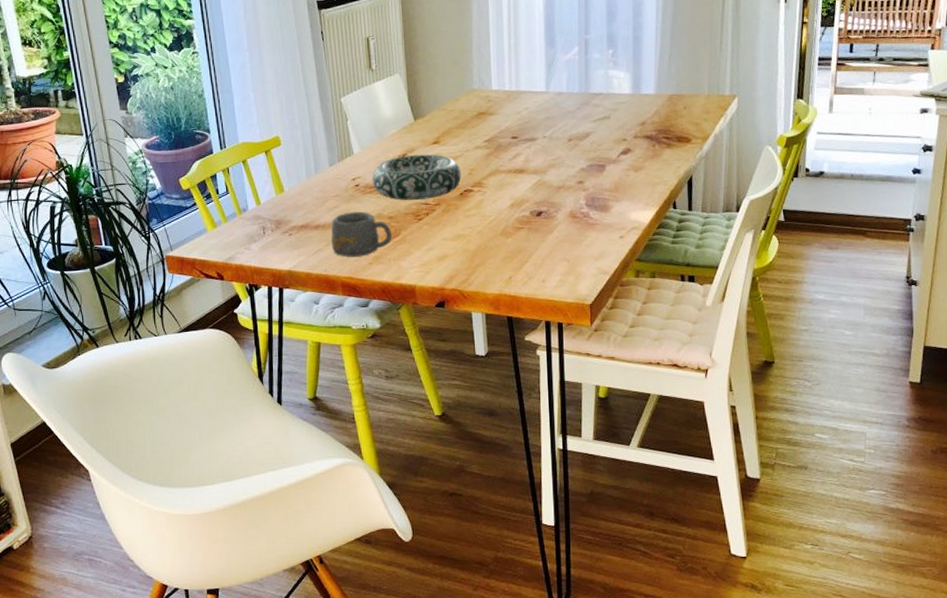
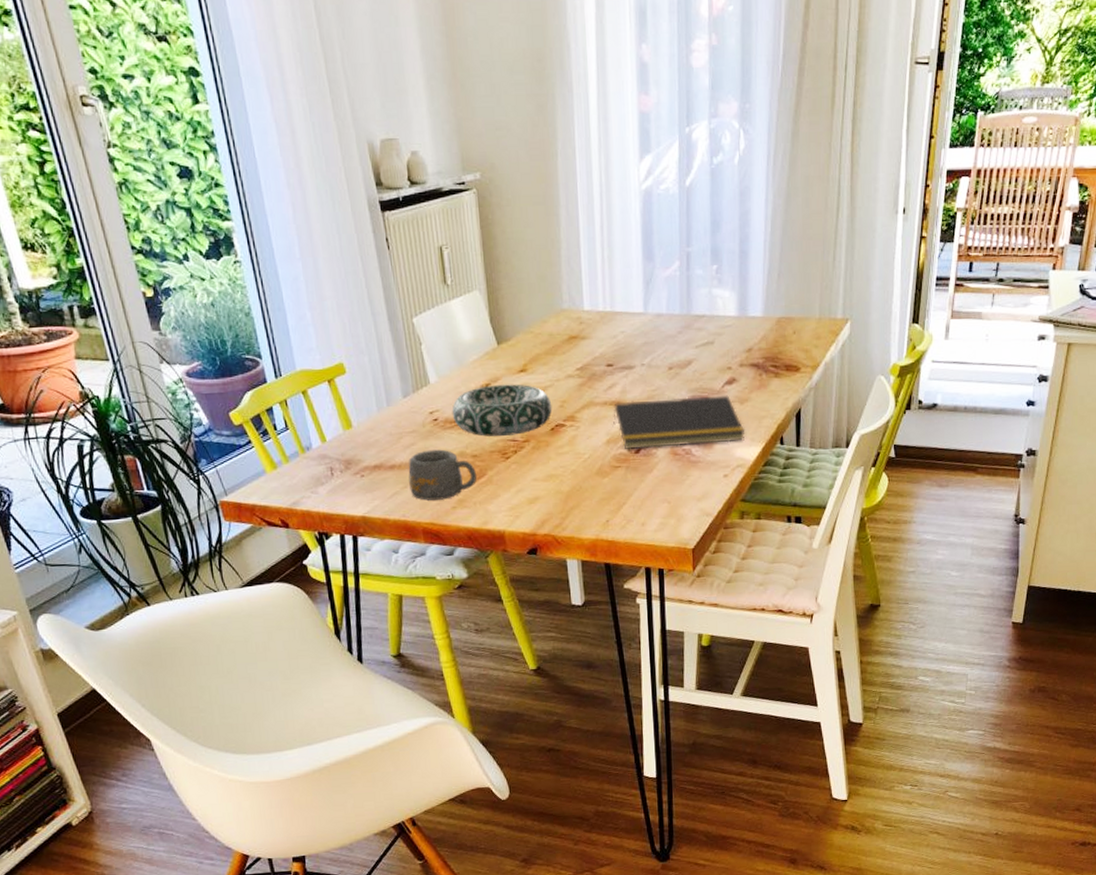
notepad: none [516,164,640,212] -> present [612,395,745,449]

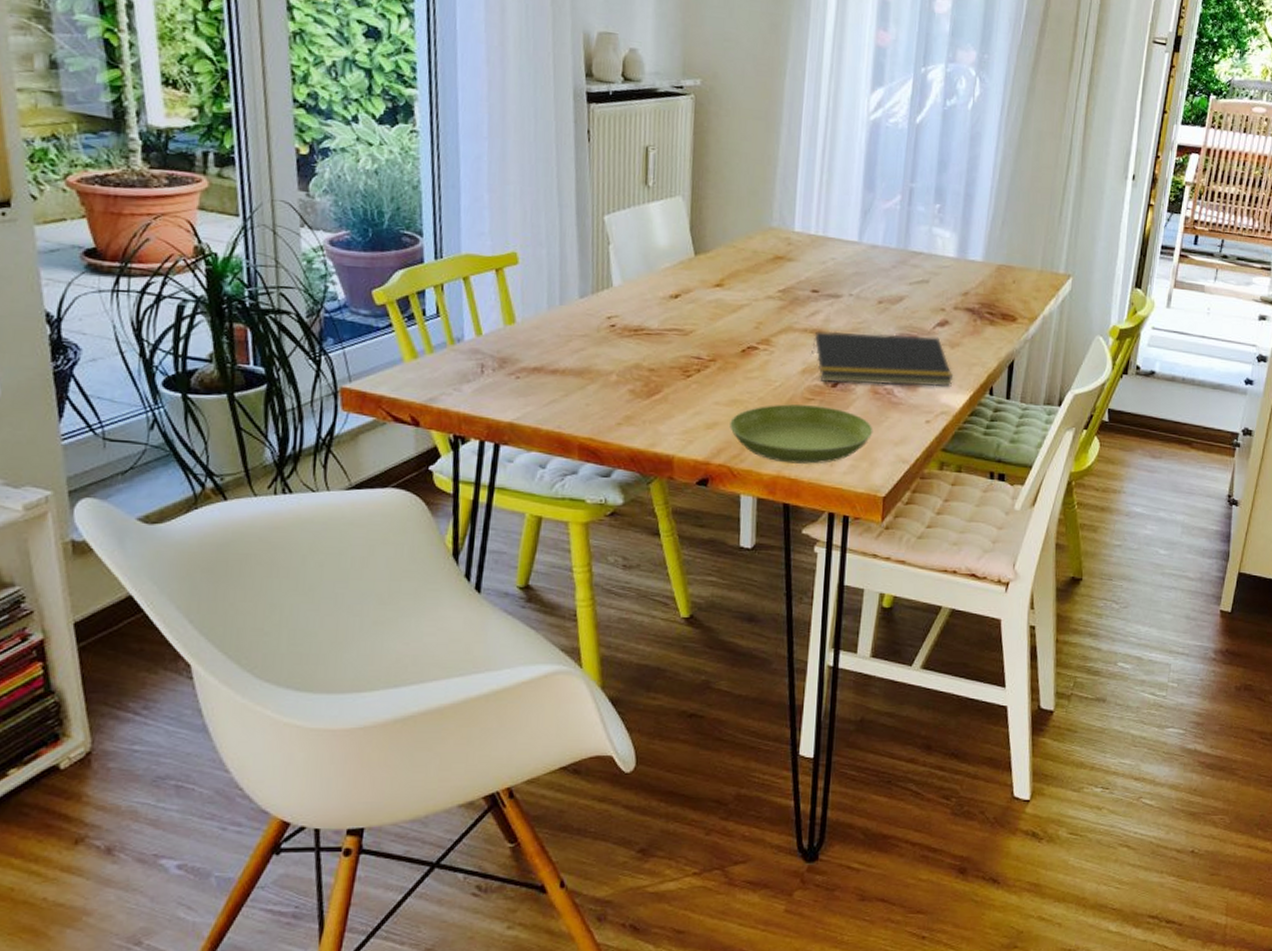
mug: present [408,449,478,501] -> none [571,357,651,414]
decorative bowl: present [452,384,553,437] -> none [632,296,747,353]
saucer: none [549,472,677,527] -> present [730,404,873,464]

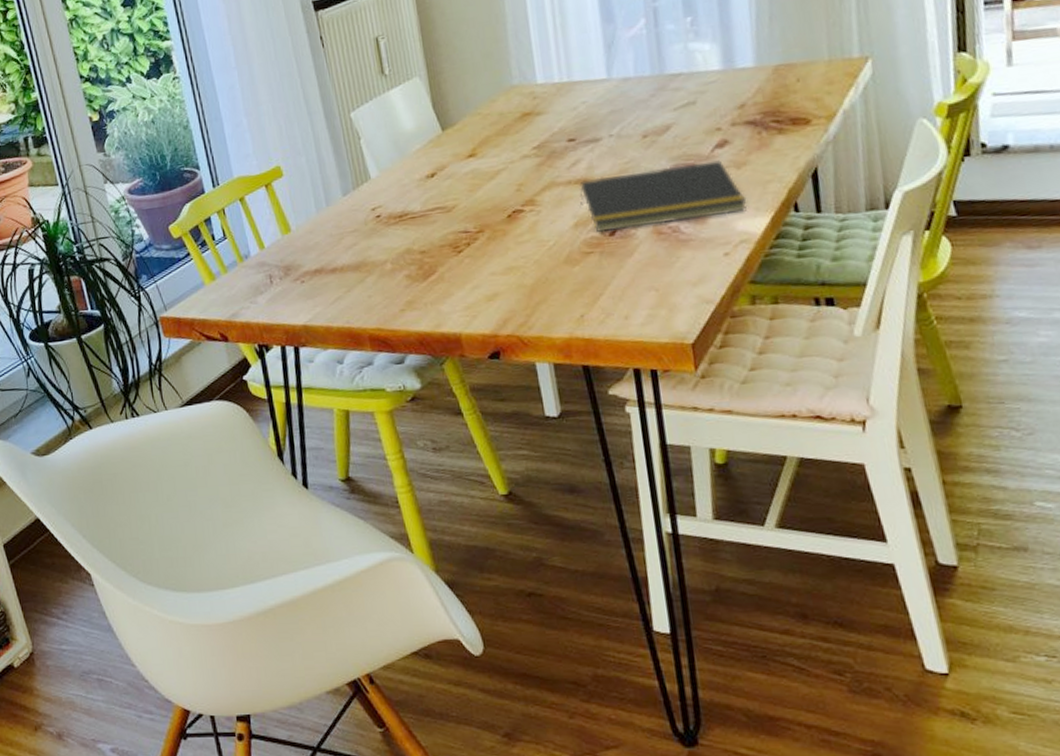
saucer: present [730,404,873,464] -> none [510,257,666,324]

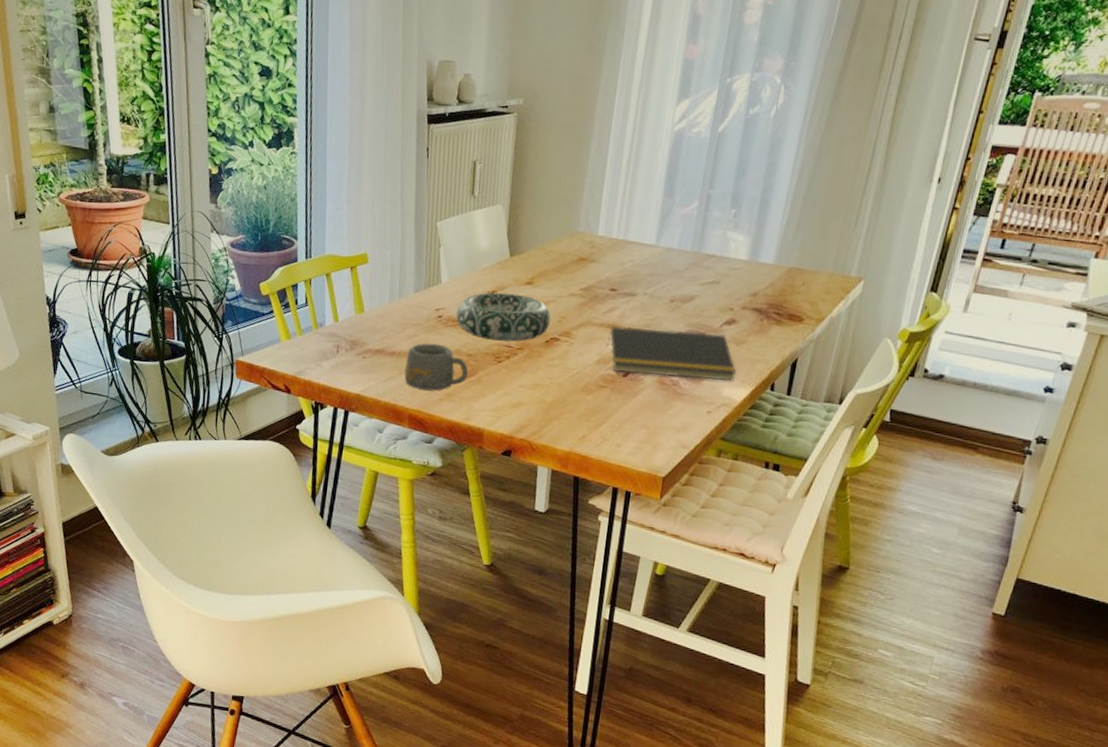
mug: none [351,247,427,305] -> present [404,343,469,391]
decorative bowl: none [395,170,508,230] -> present [456,292,551,342]

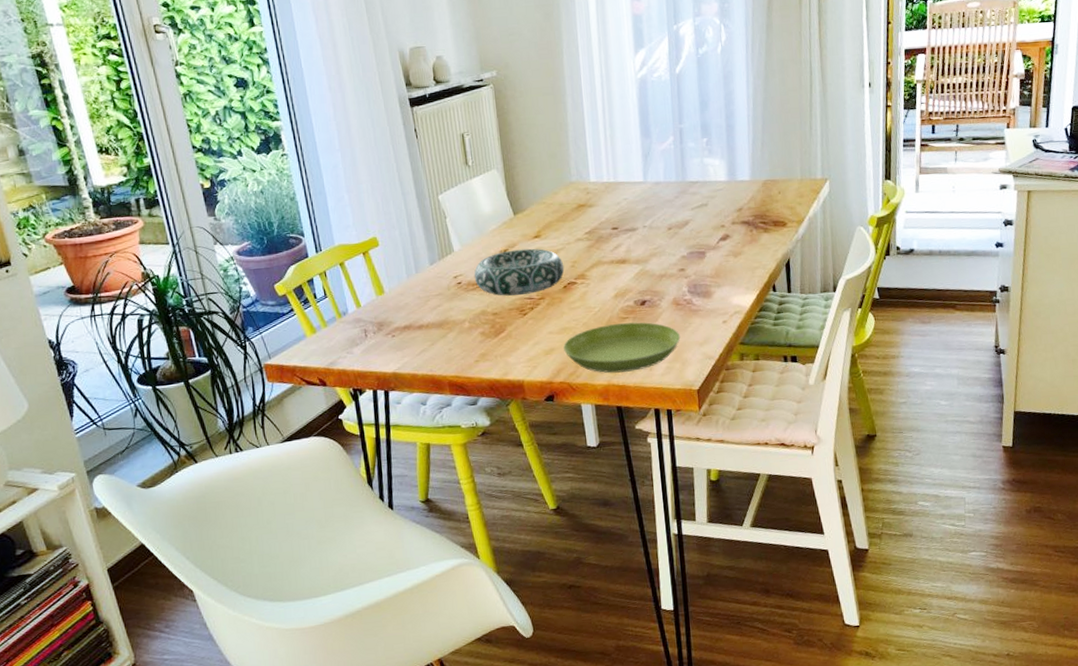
mug: present [404,343,469,391] -> none [435,309,498,356]
saucer: none [532,390,658,444] -> present [563,322,681,373]
notepad: present [605,326,737,381] -> none [619,250,741,302]

